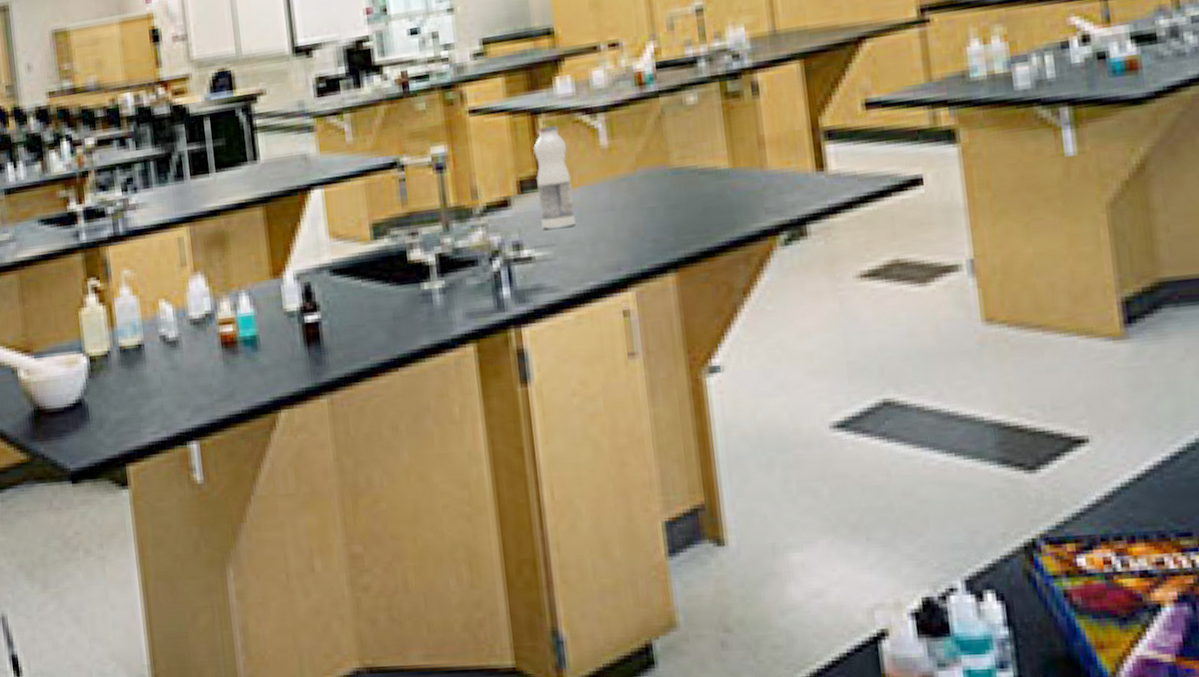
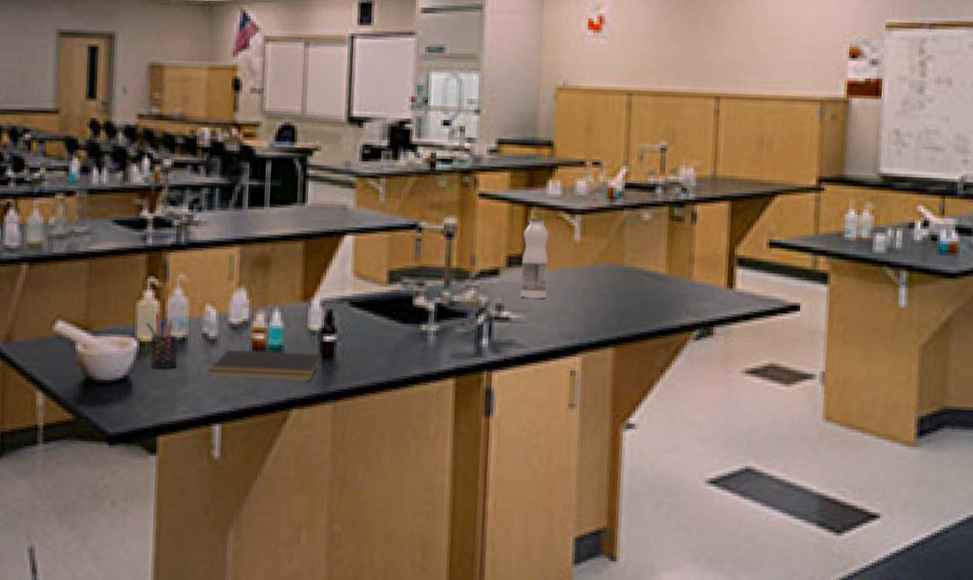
pen holder: none [93,319,137,385] -> present [146,313,178,369]
notepad: none [173,338,309,387] -> present [208,350,323,382]

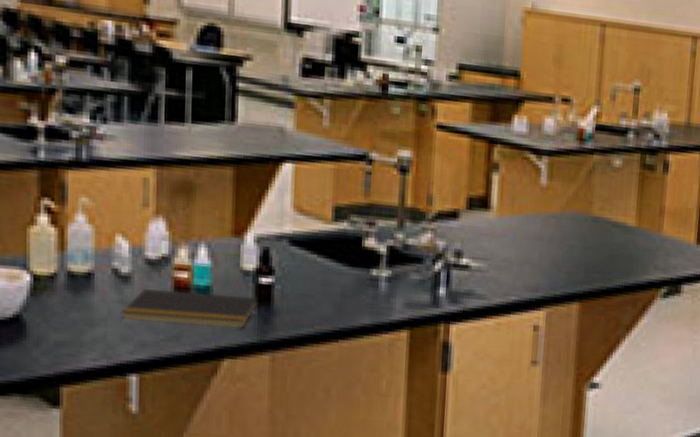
pen holder: present [146,313,178,369] -> none [40,241,82,308]
beverage bottle: present [520,218,549,299] -> none [482,156,514,247]

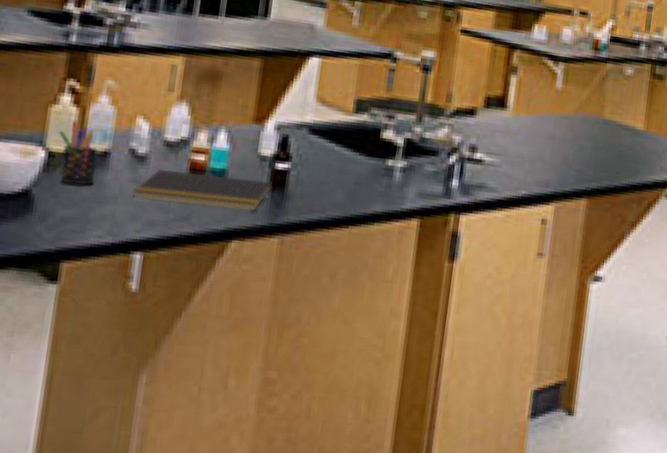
pen holder: none [40,241,82,308] -> present [58,120,98,185]

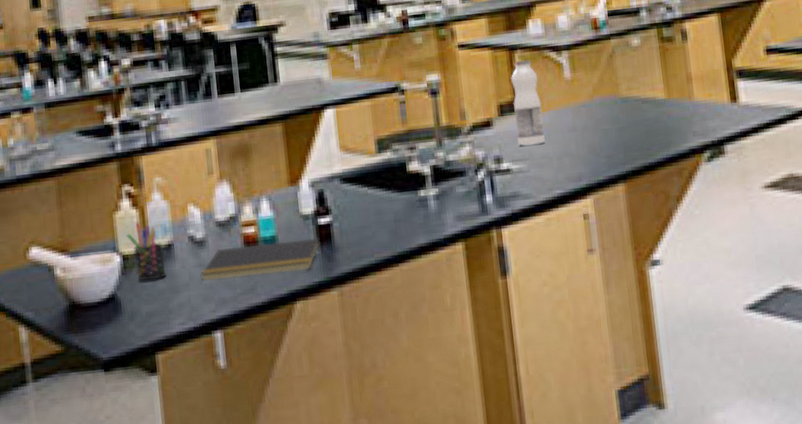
beverage bottle: none [496,60,531,144] -> present [511,60,545,146]

